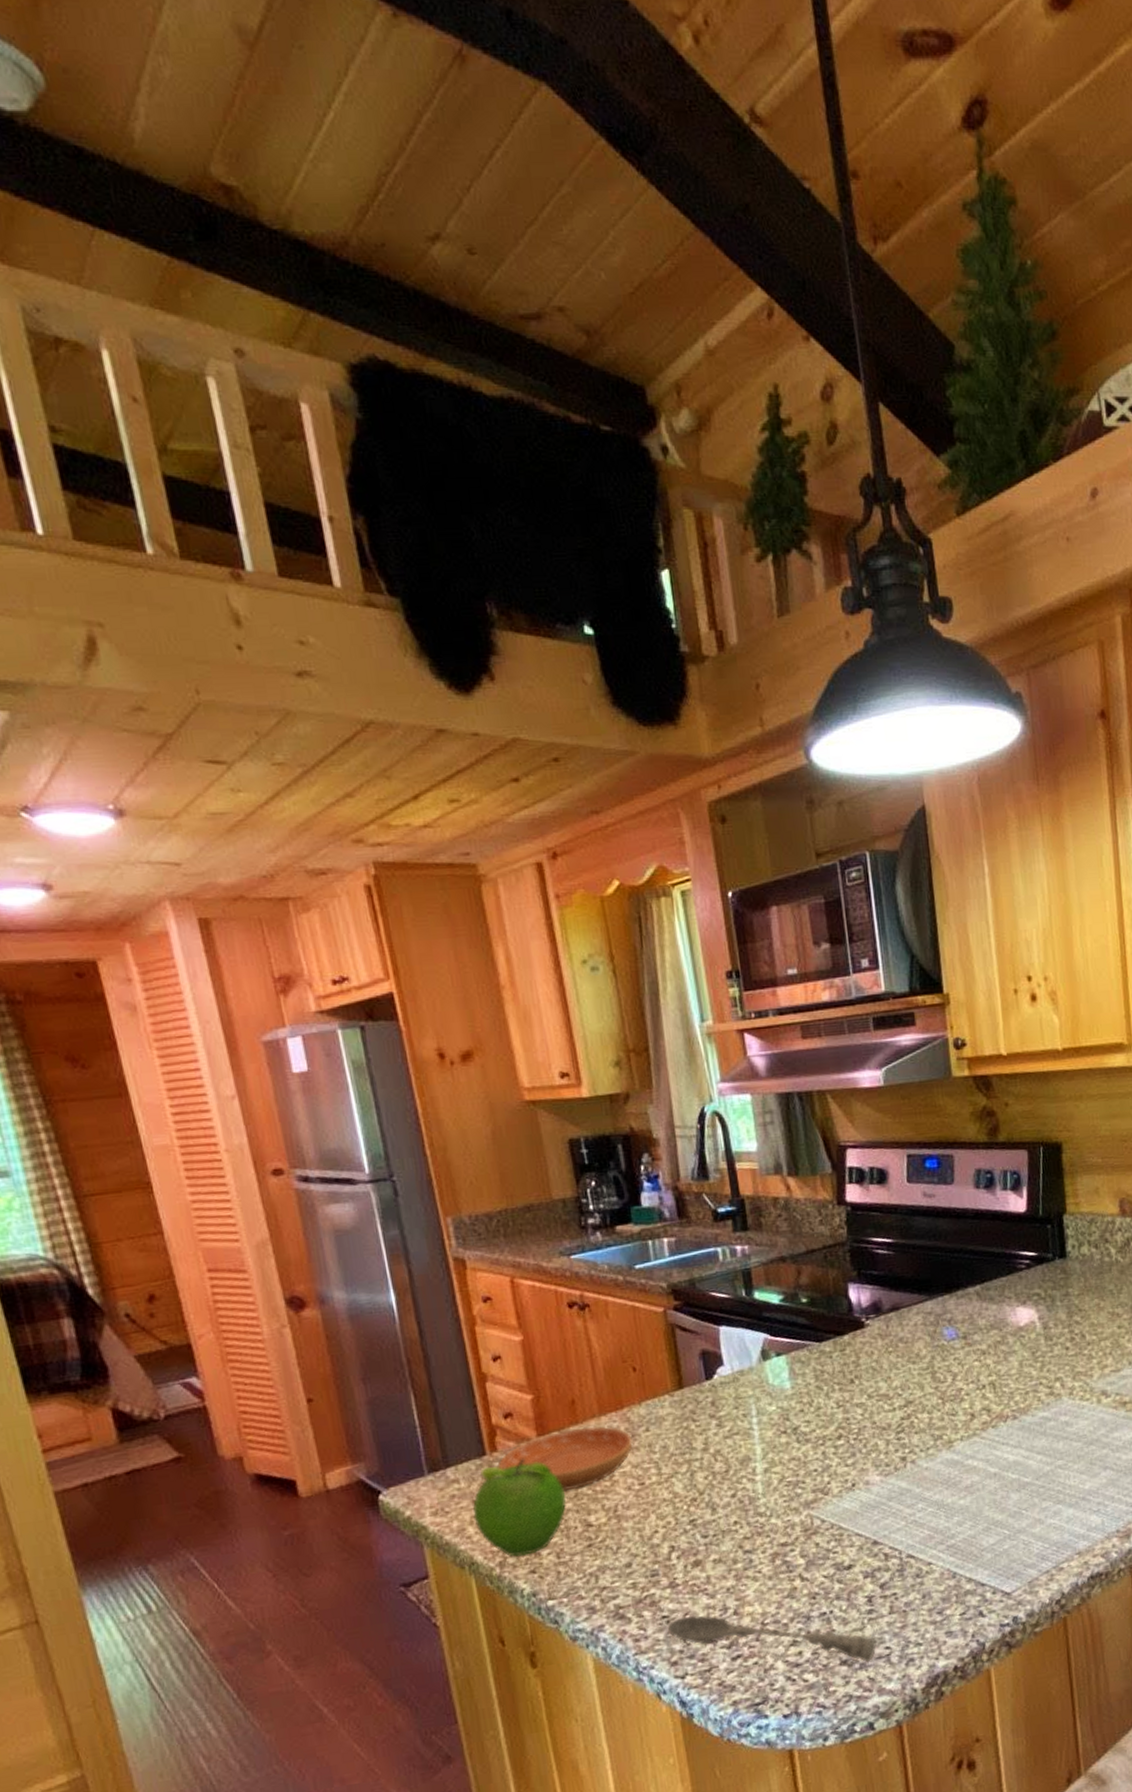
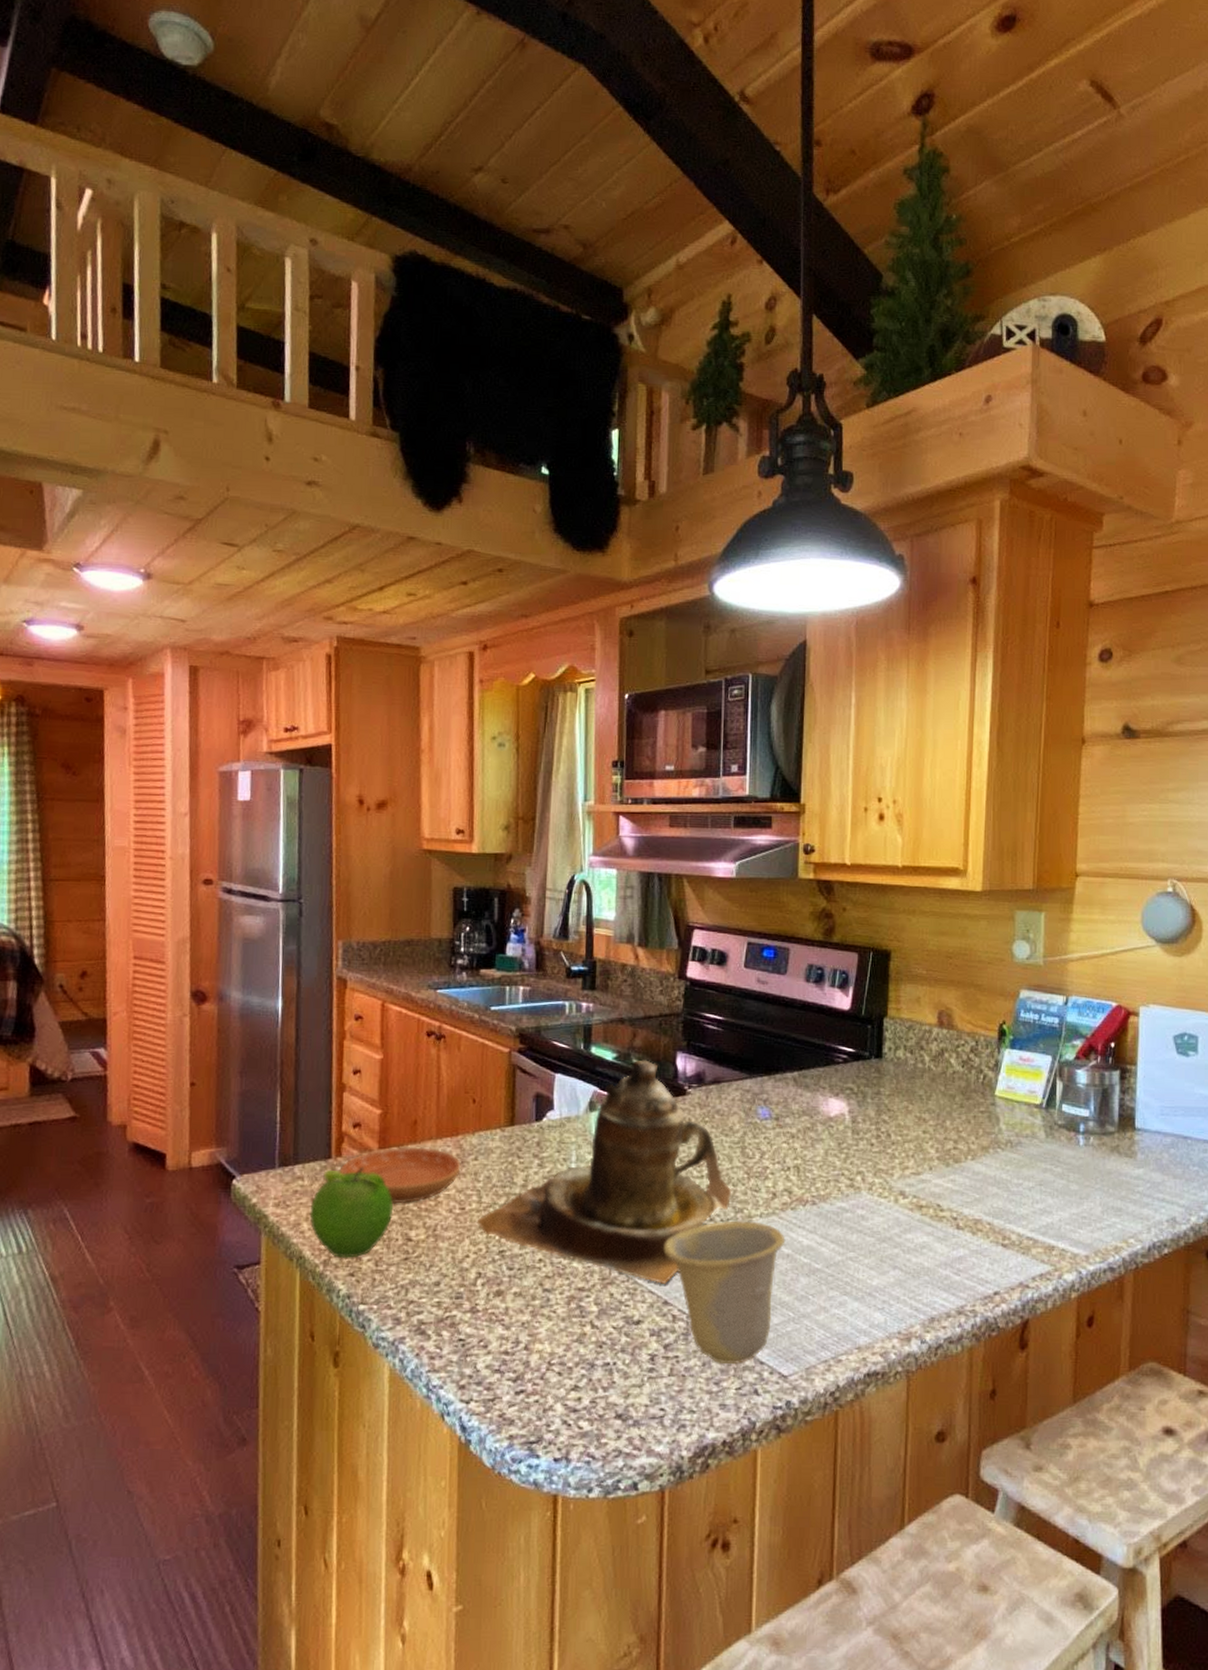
teapot: none [658,1297,928,1525] -> present [475,1059,732,1284]
soupspoon: present [667,1615,877,1663] -> none [461,1342,652,1421]
cup: none [864,1446,991,1593] -> present [663,1220,786,1365]

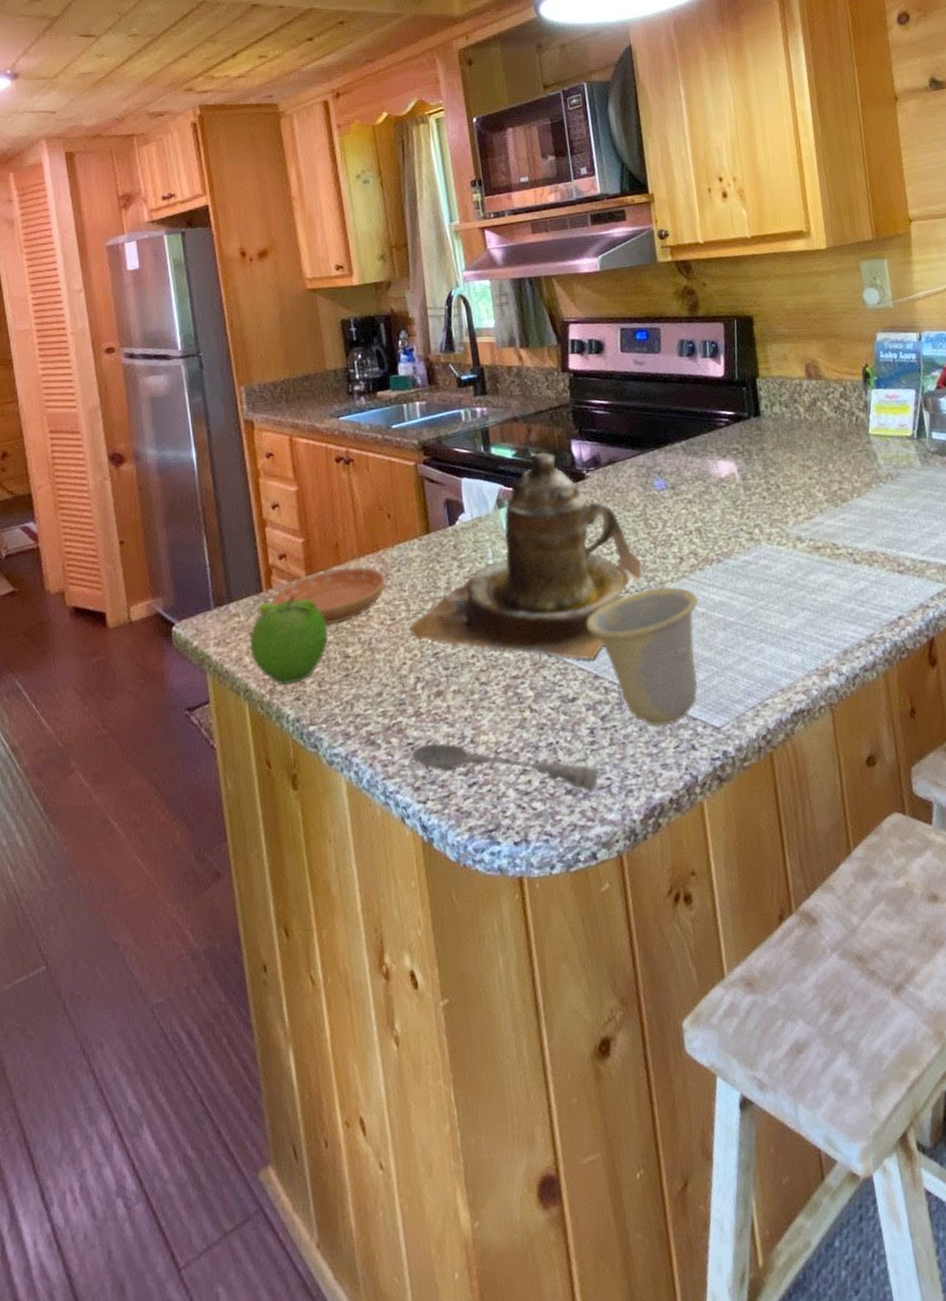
soupspoon: none [461,1342,652,1421] -> present [411,742,598,793]

